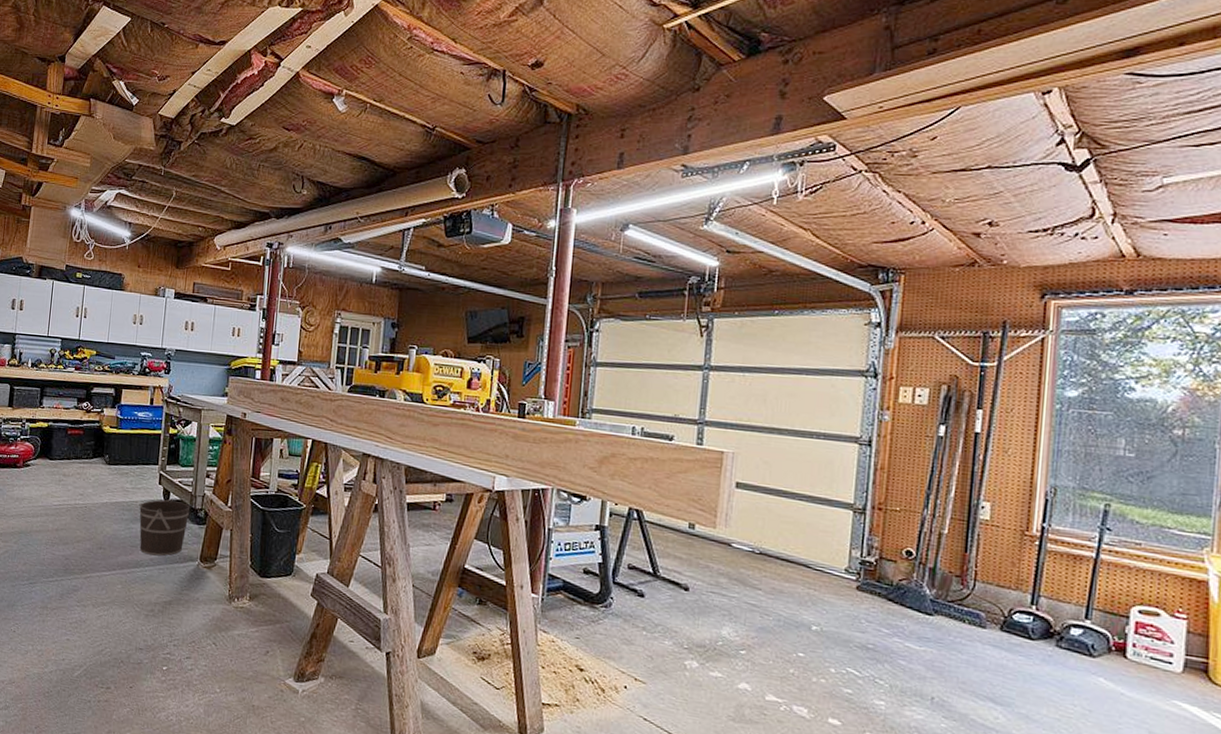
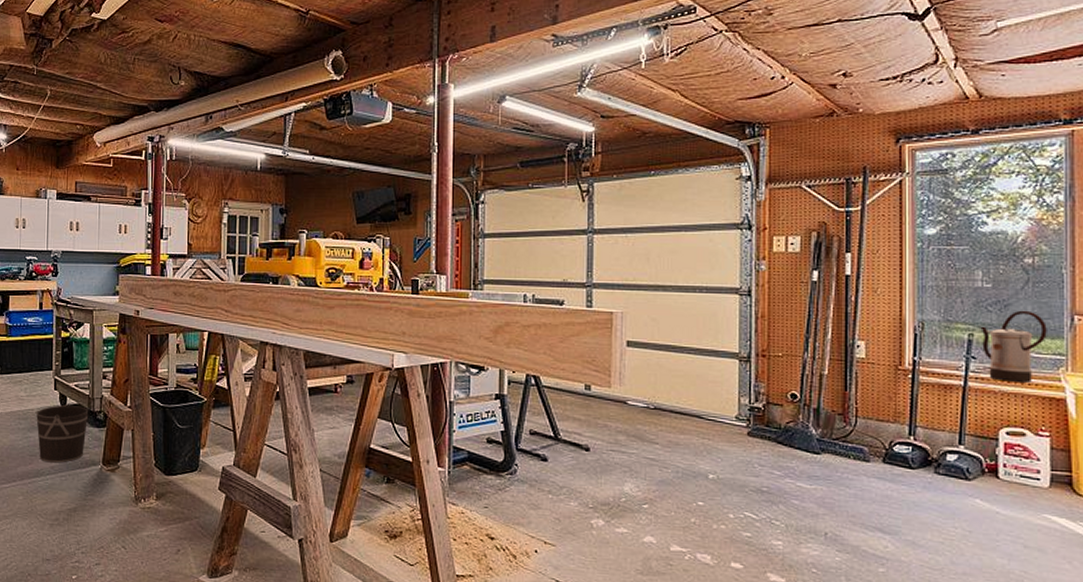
watering can: none [1117,483,1193,561] -> present [978,310,1047,382]

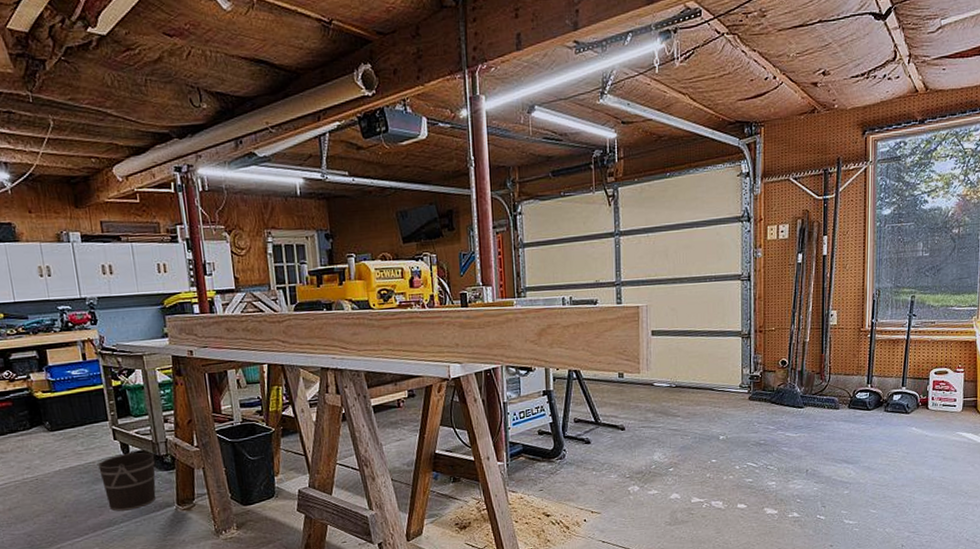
watering can: present [978,310,1047,382] -> none [919,272,966,332]

